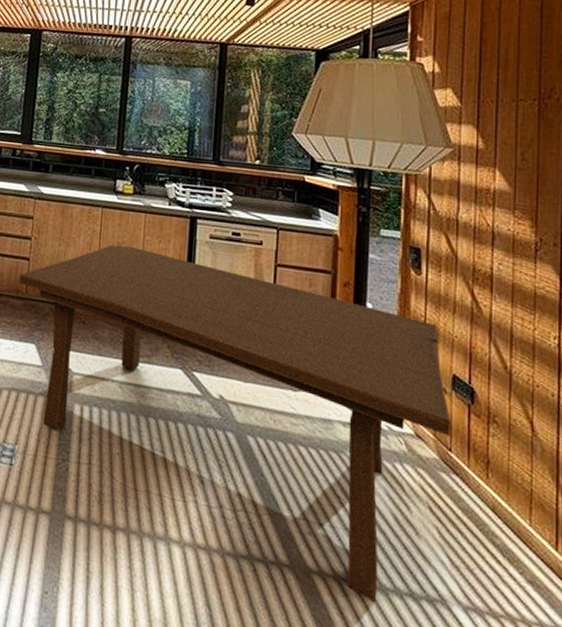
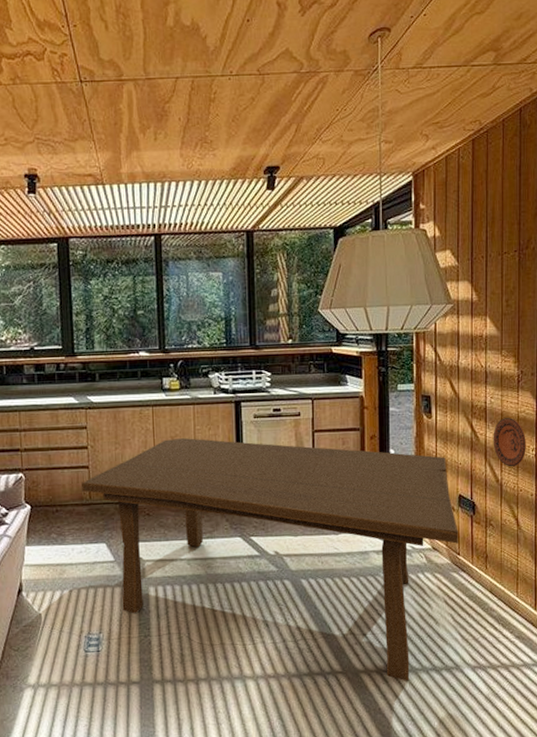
decorative plate: none [500,291,545,355] -> present [493,418,526,467]

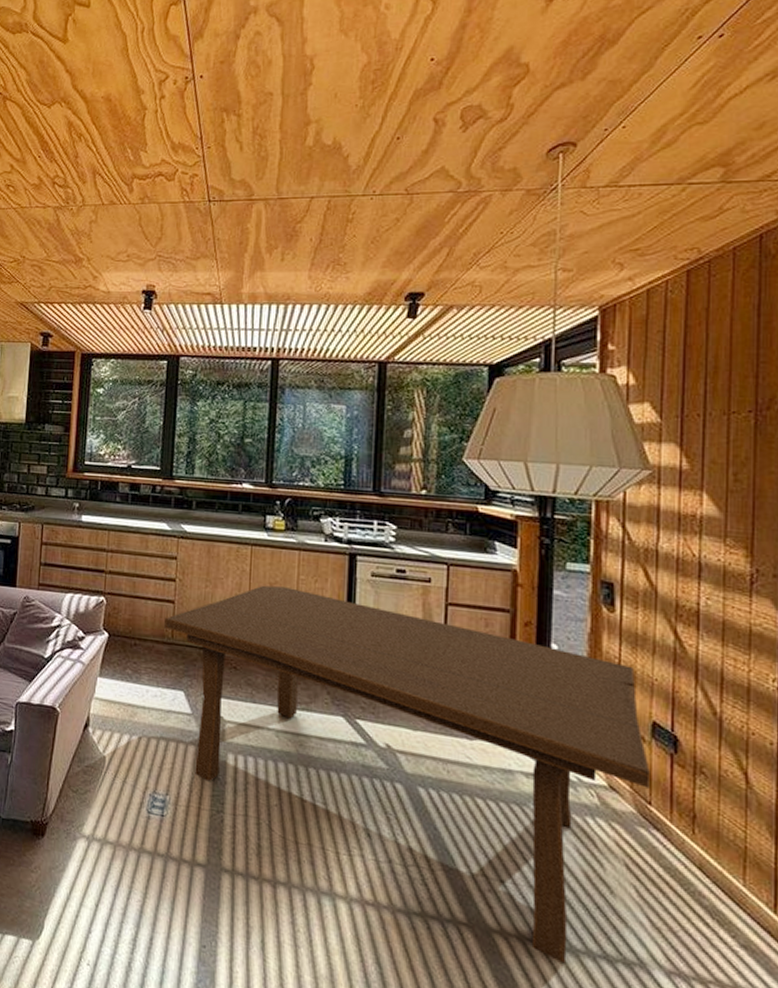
decorative plate: present [493,418,526,467] -> none [708,629,763,699]

